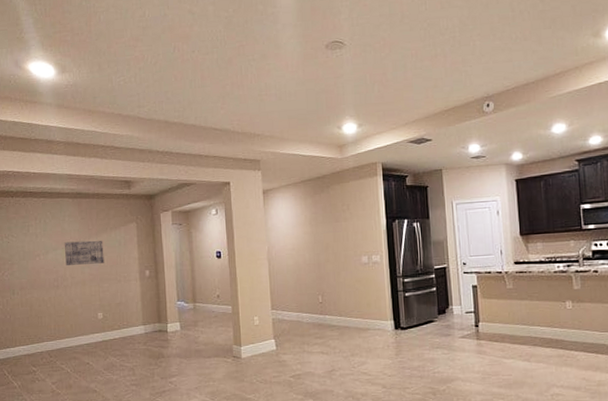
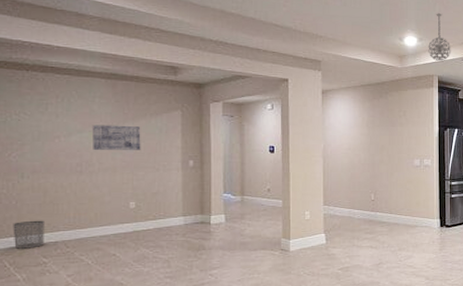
waste bin: none [8,332,33,359] -> present [13,220,46,249]
chandelier: none [369,94,395,147] -> present [428,13,452,61]

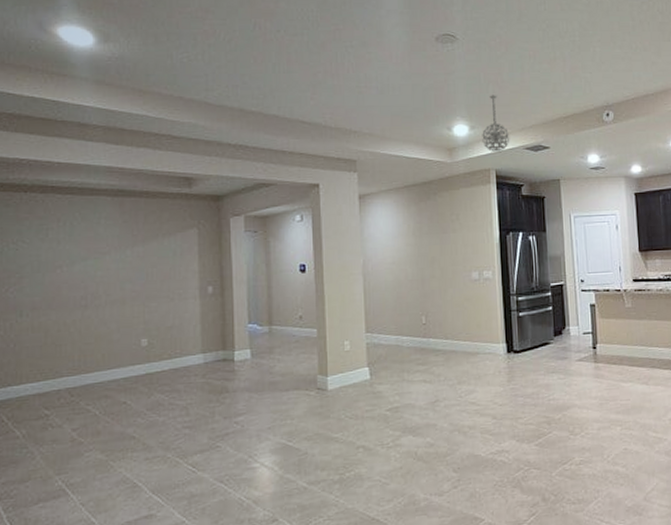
waste bin: present [13,220,46,249] -> none [11,365,47,400]
wall art: present [92,125,141,150] -> none [97,249,153,280]

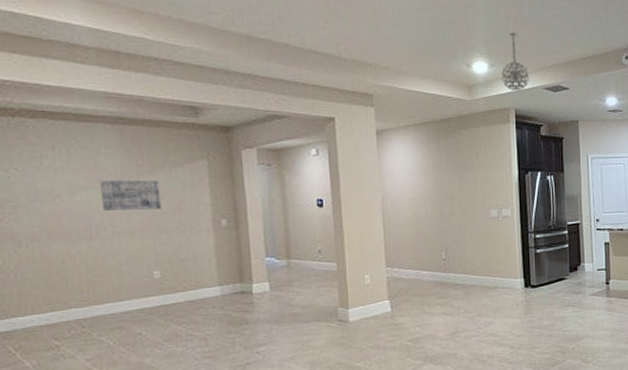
wall art: none [97,249,153,280] -> present [99,179,162,210]

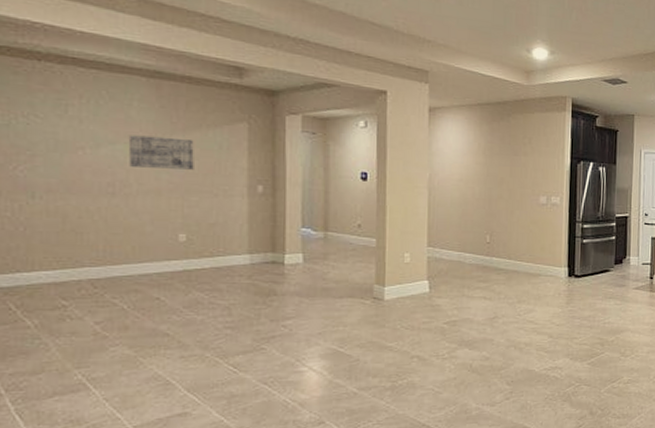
chandelier: present [501,32,530,91] -> none [561,22,590,80]

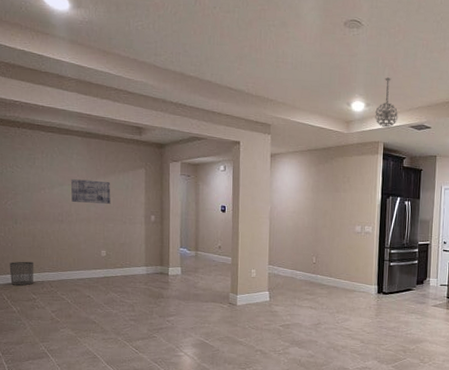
waste bin: none [20,252,65,288] -> present [9,261,34,286]
chandelier: none [561,22,590,80] -> present [375,77,399,128]

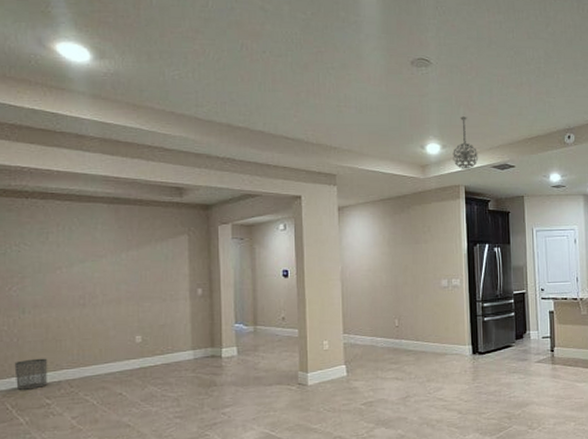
wall art: present [70,179,111,204] -> none [94,253,146,281]

